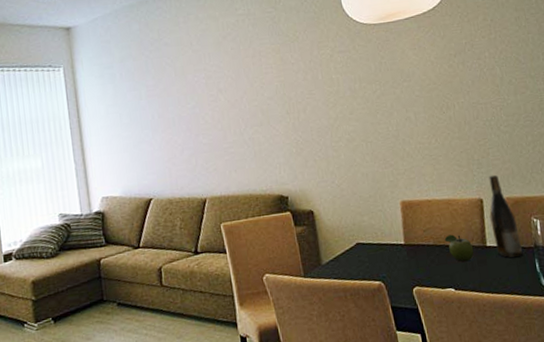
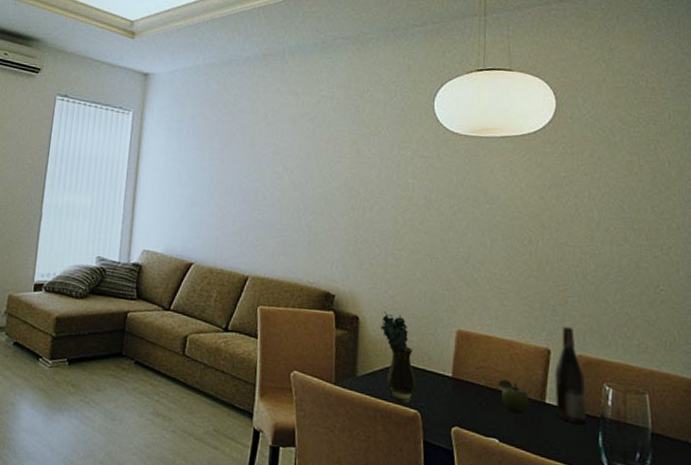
vase: none [334,200,376,278] -> present [381,311,416,403]

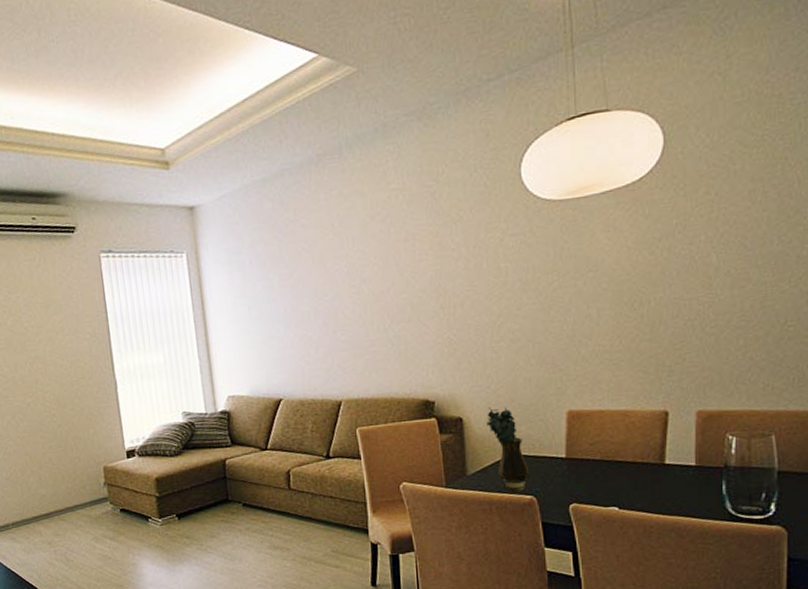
fruit: present [498,379,530,414] -> none [614,449,649,480]
wine bottle: present [555,326,587,424] -> none [674,383,709,478]

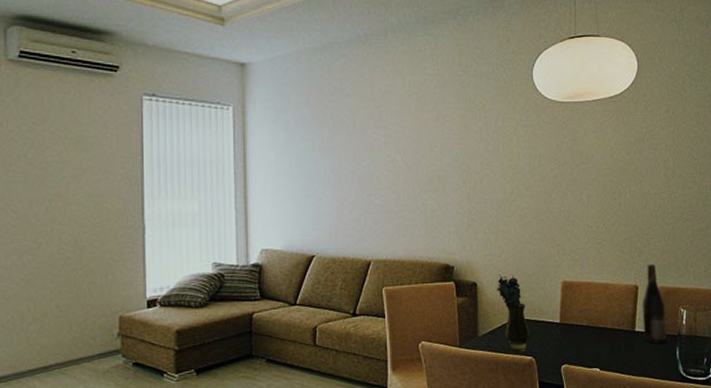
wine bottle: none [674,383,709,478] -> present [642,264,667,344]

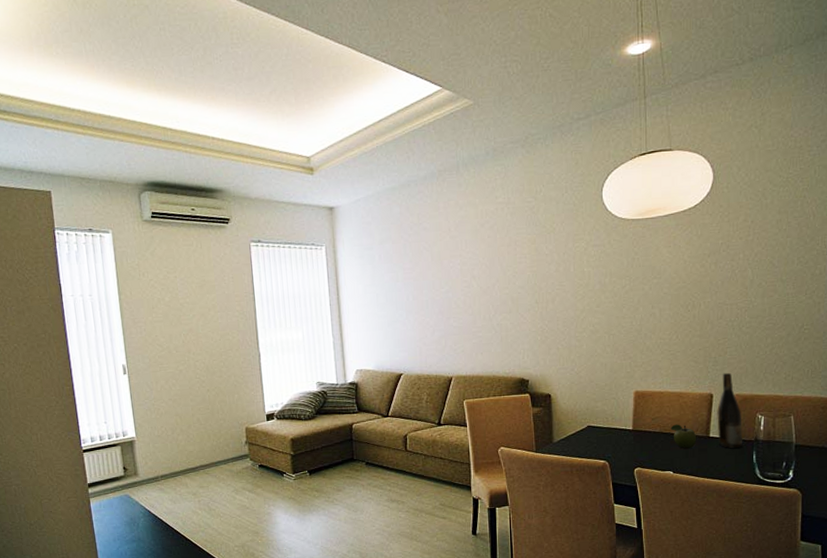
vase: present [497,274,530,353] -> none [570,386,603,457]
fruit: none [597,317,623,344] -> present [670,424,697,449]

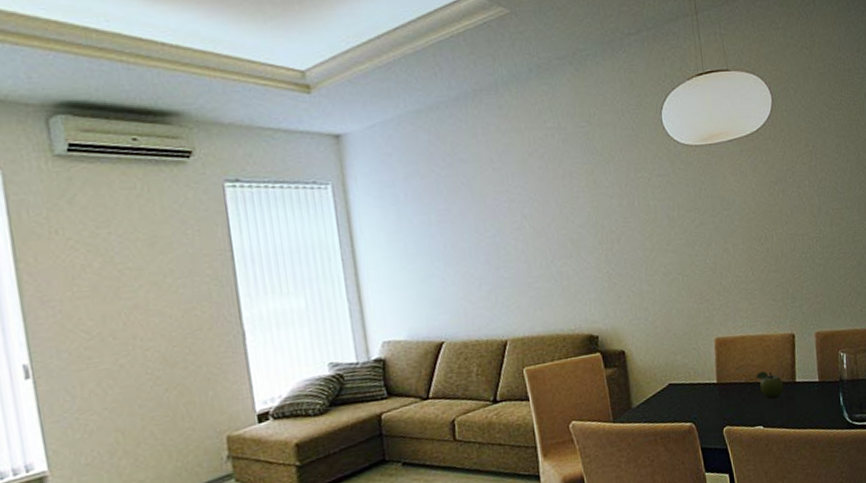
wine bottle: present [717,372,743,449] -> none [800,308,829,393]

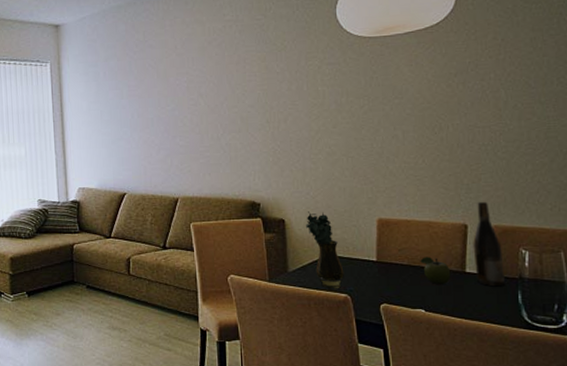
vase: none [647,338,688,420] -> present [306,211,344,289]
wine bottle: none [800,308,829,393] -> present [473,201,506,287]

